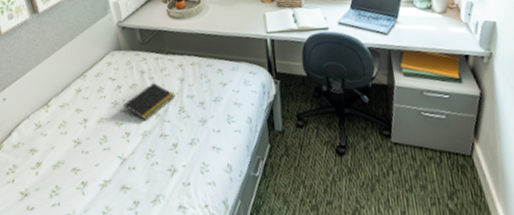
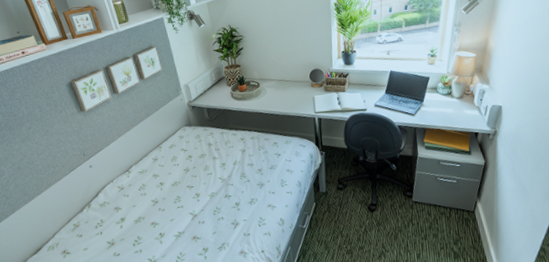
notepad: present [124,82,176,120] -> none [194,153,238,184]

